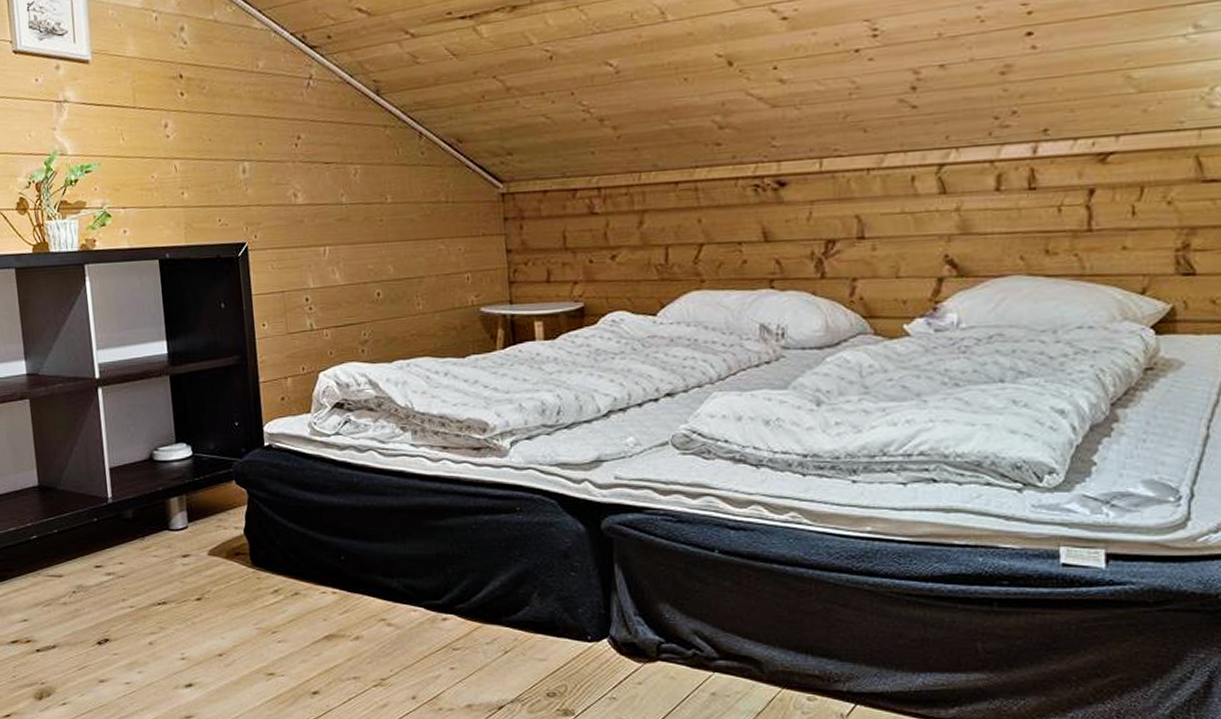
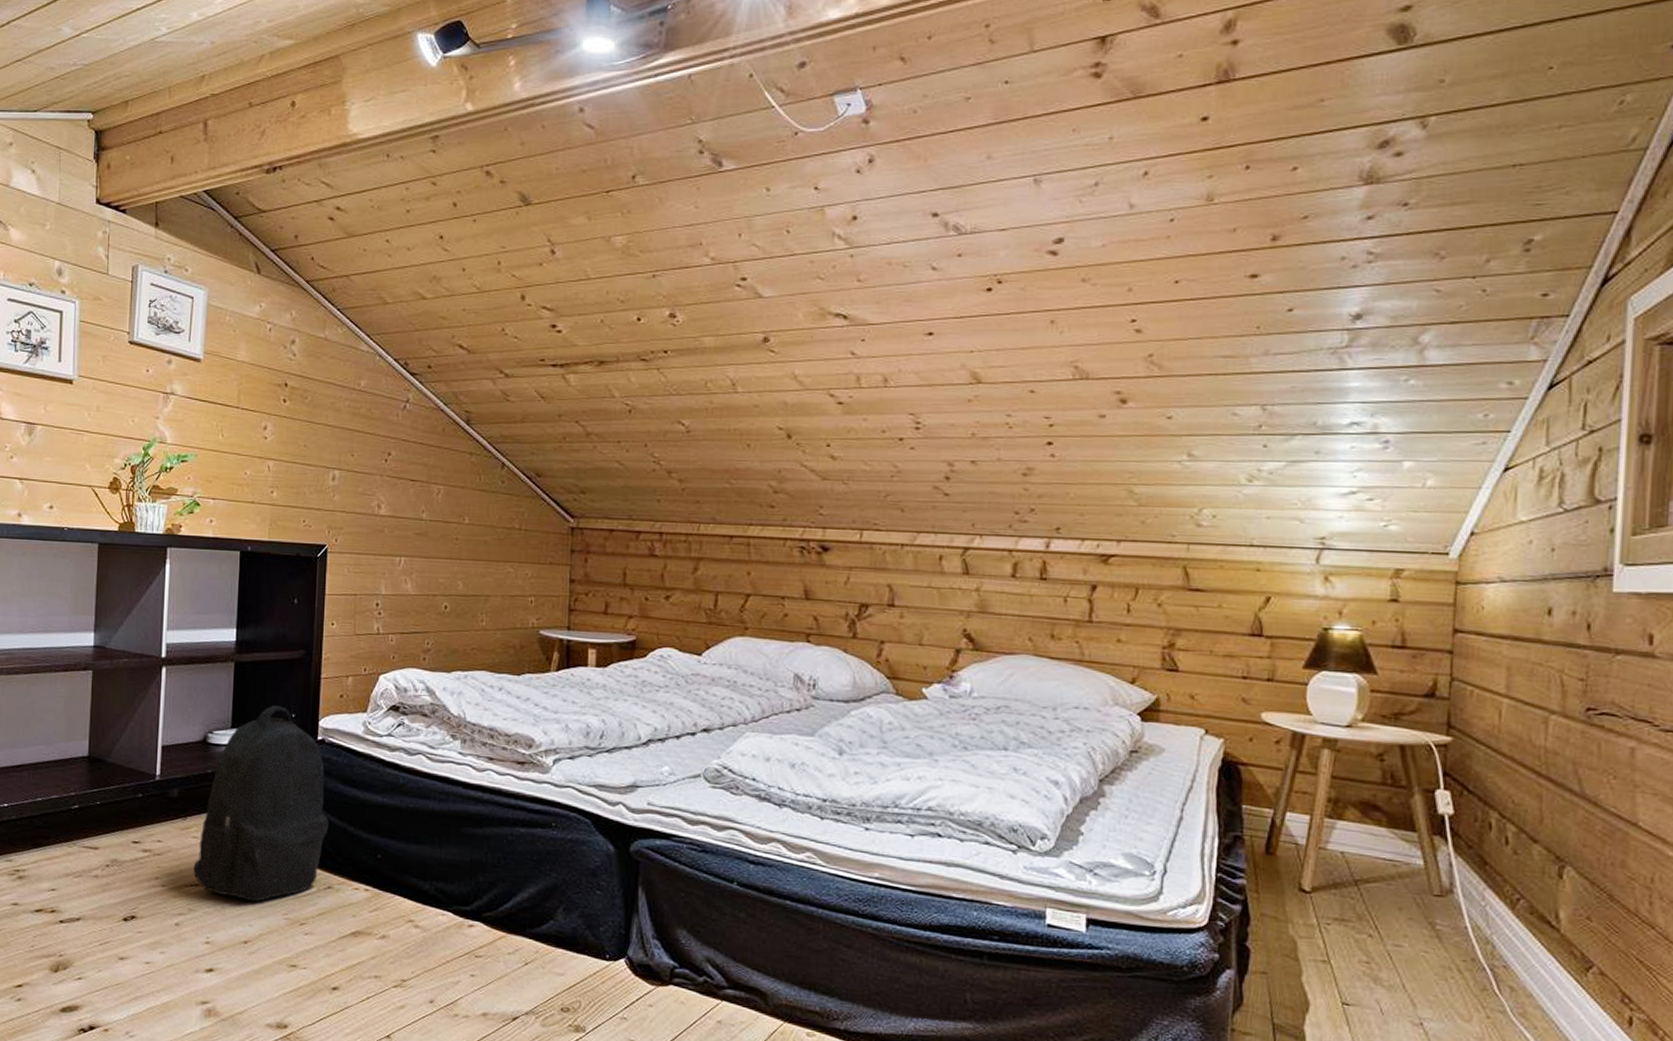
backpack: none [158,415,288,615] -> present [193,705,329,902]

